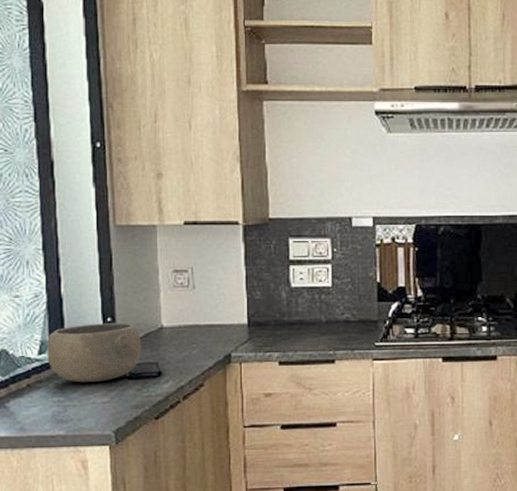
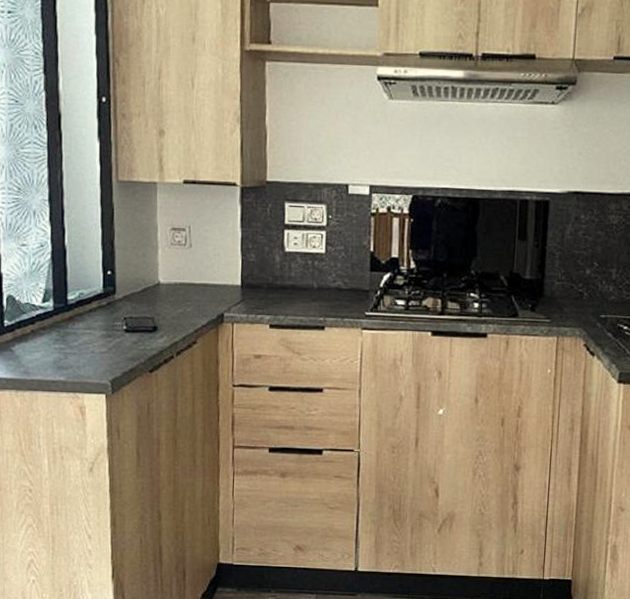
bowl: present [46,322,141,383] -> none [50,275,139,333]

